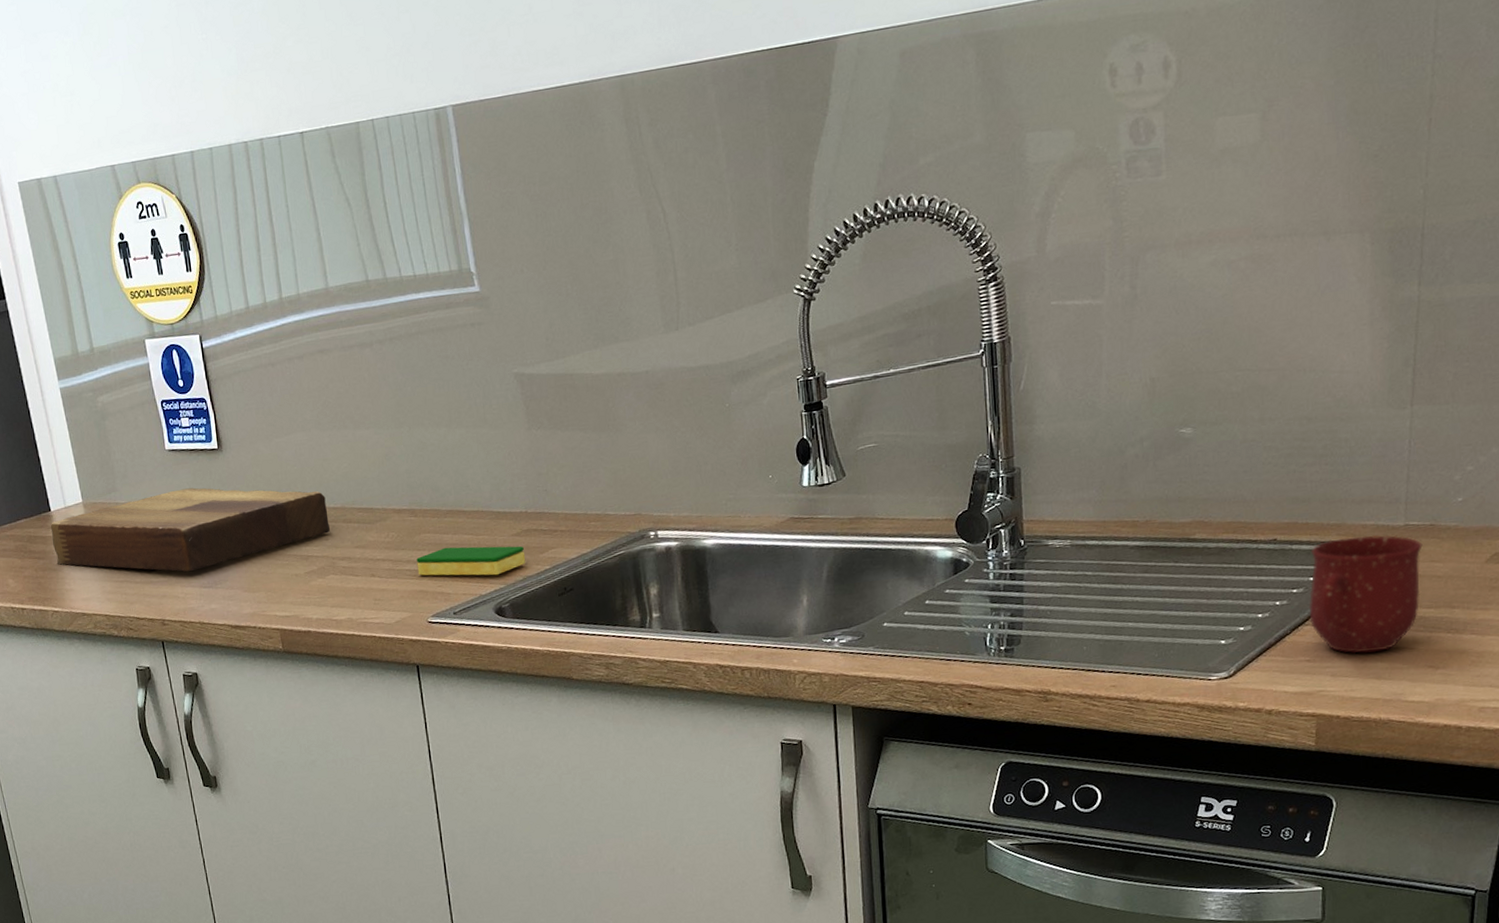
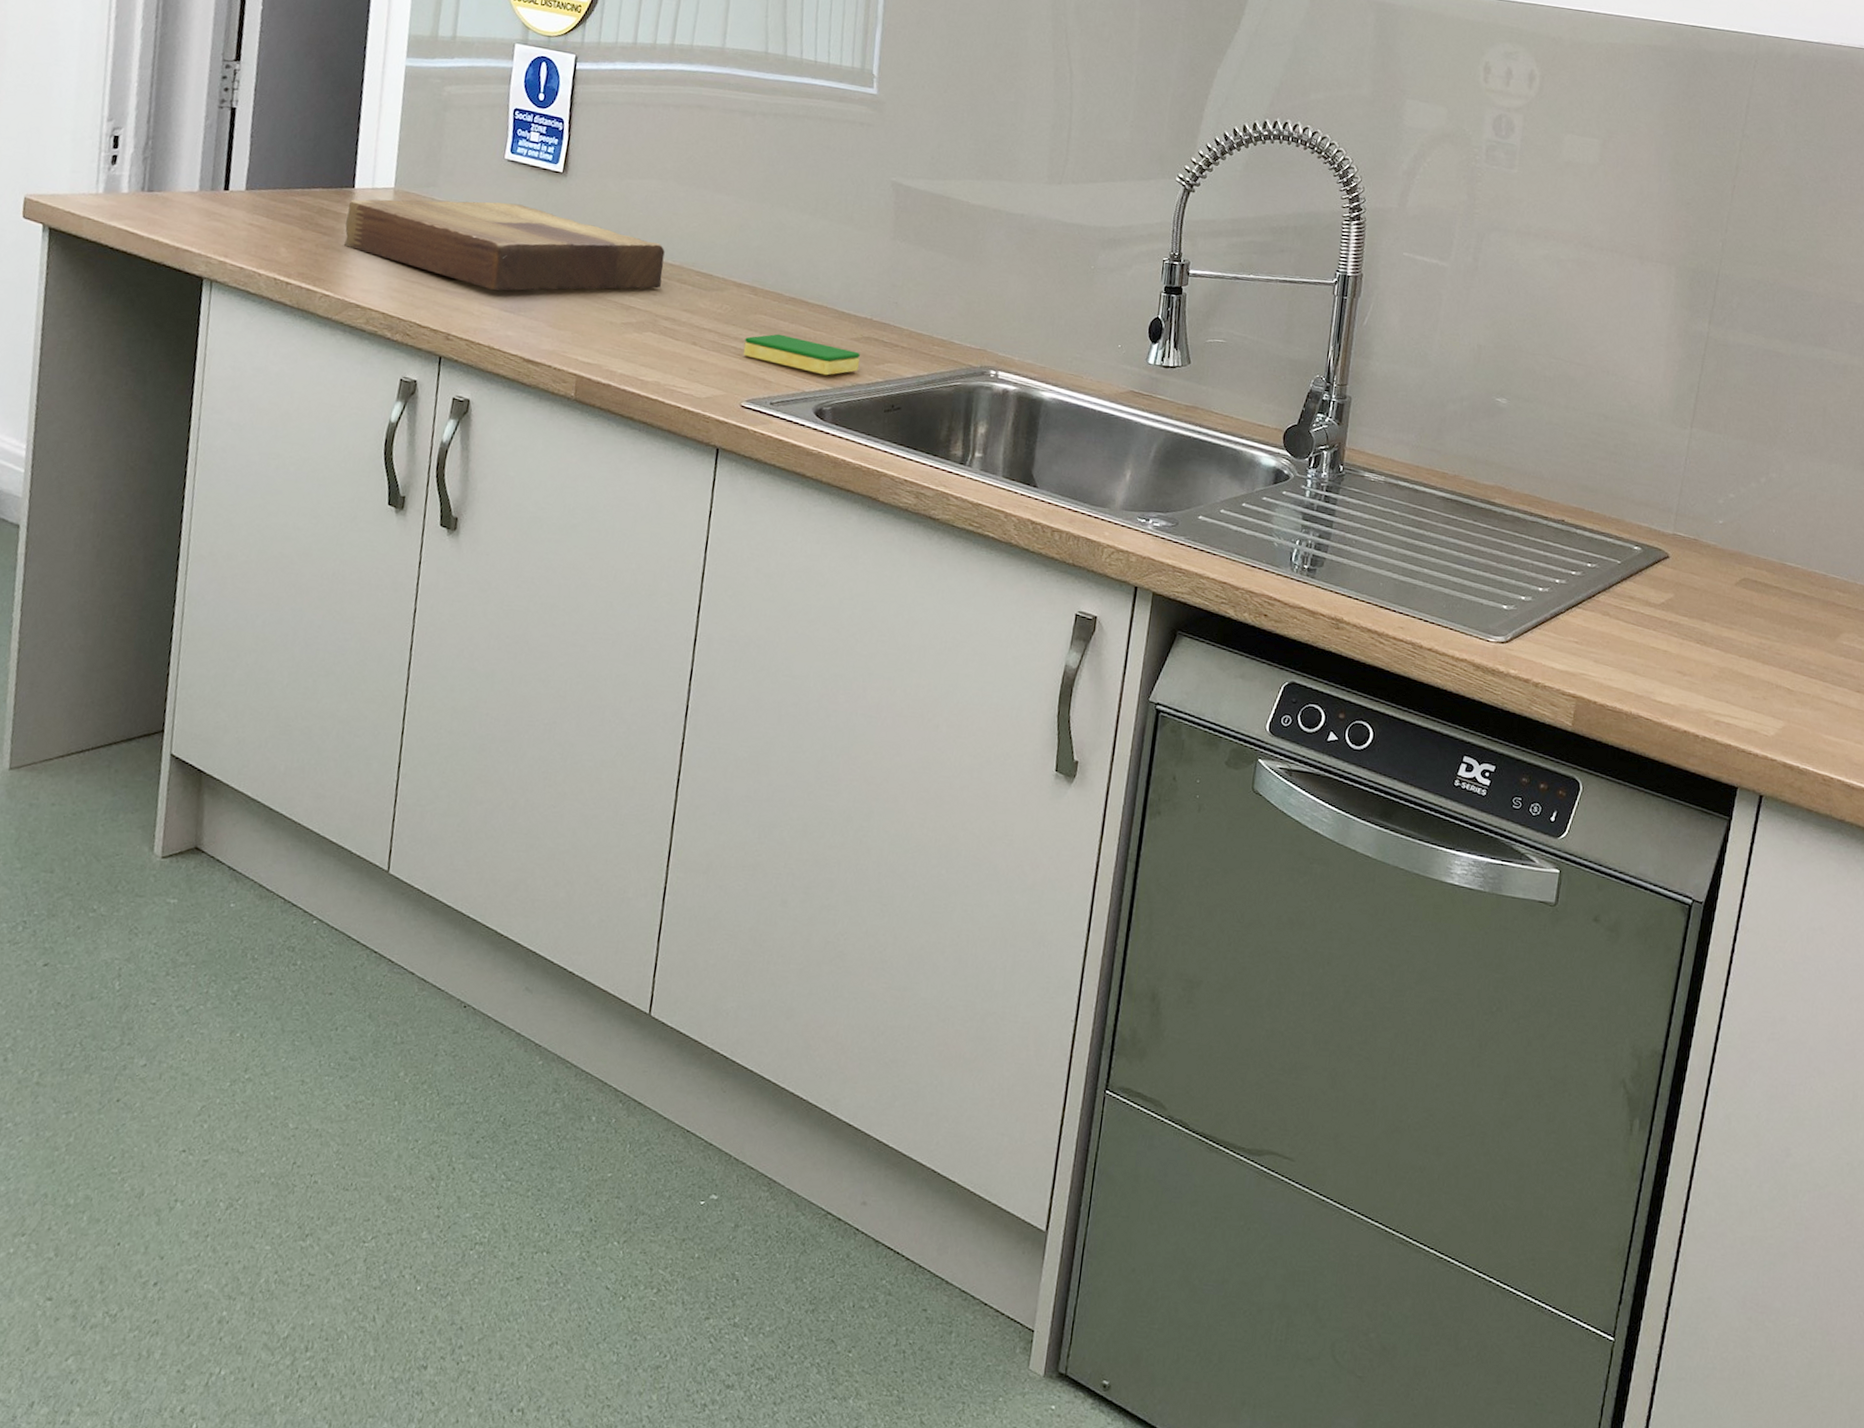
mug: present [1309,535,1423,654] -> none [1583,532,1686,648]

